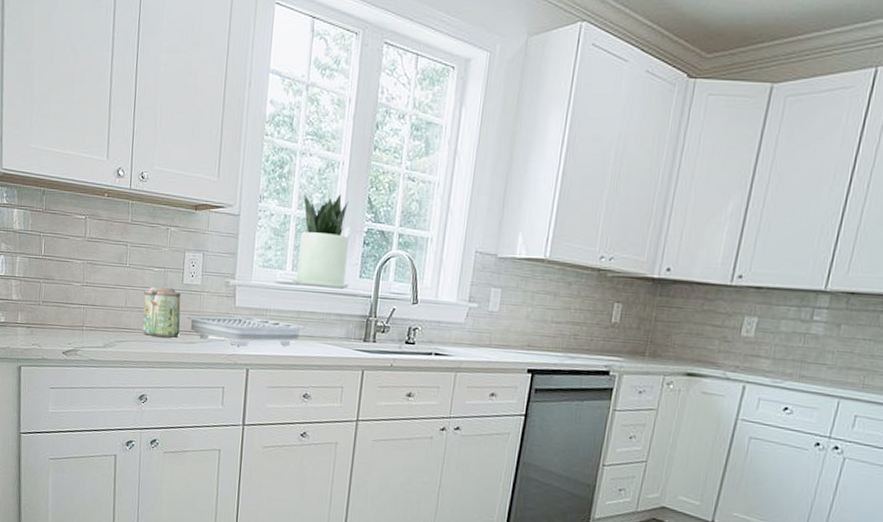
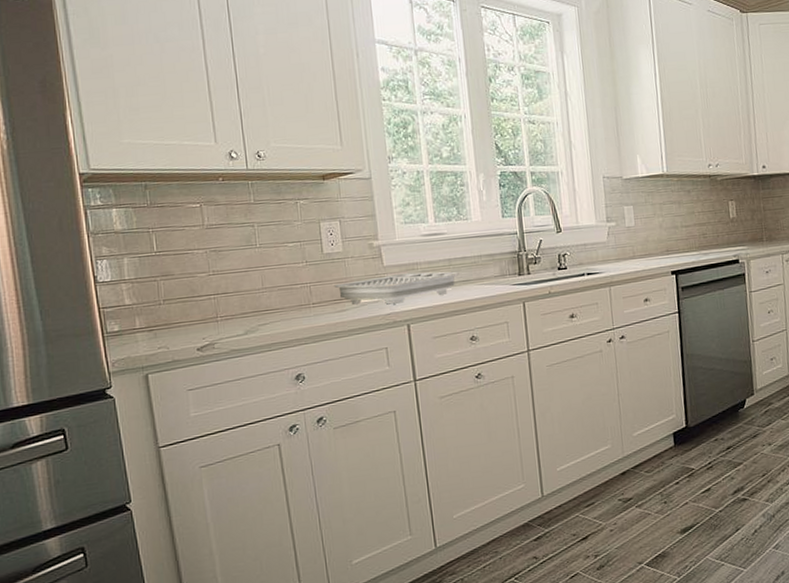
canister: present [142,286,181,338] -> none [281,260,329,313]
planter: present [291,194,350,289] -> none [432,144,494,235]

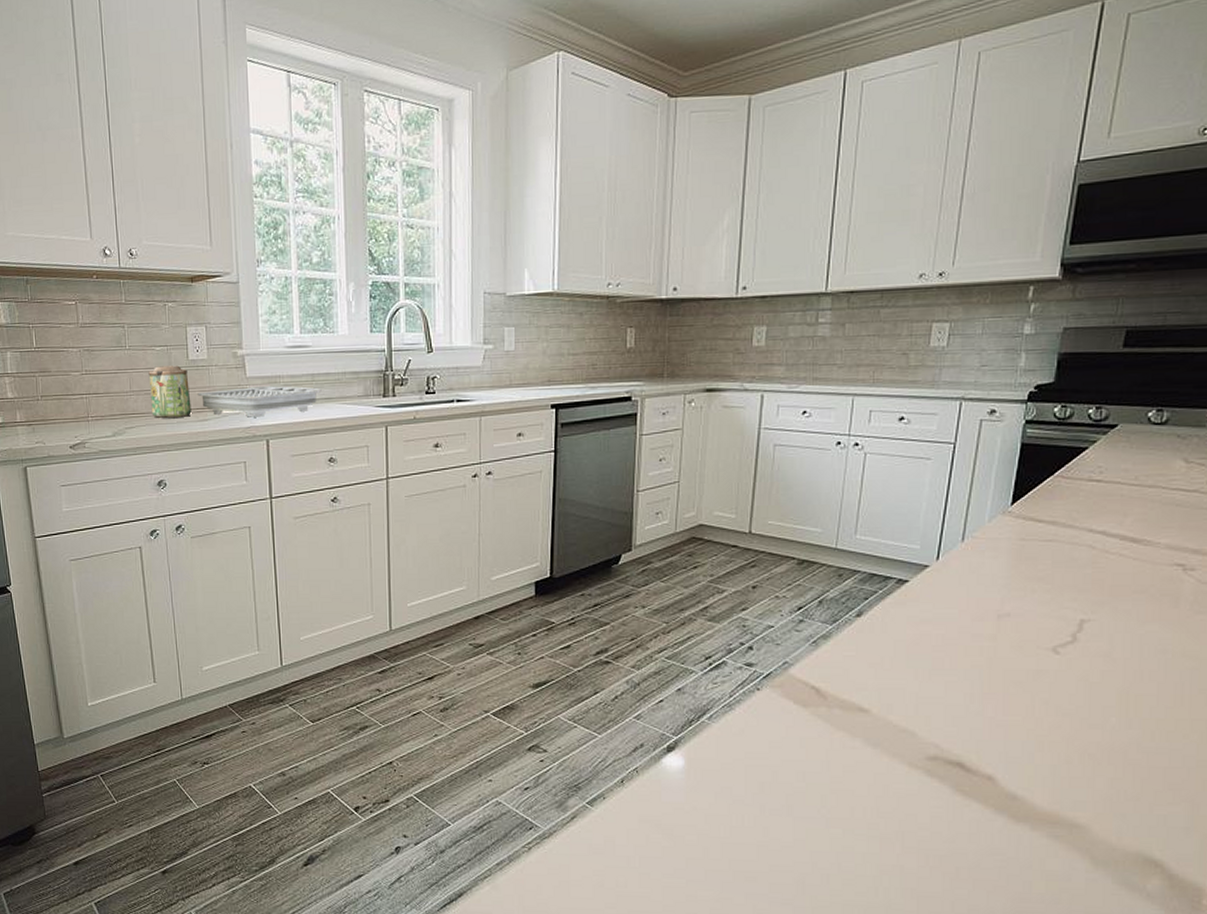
canister: none [281,260,329,313] -> present [148,365,192,418]

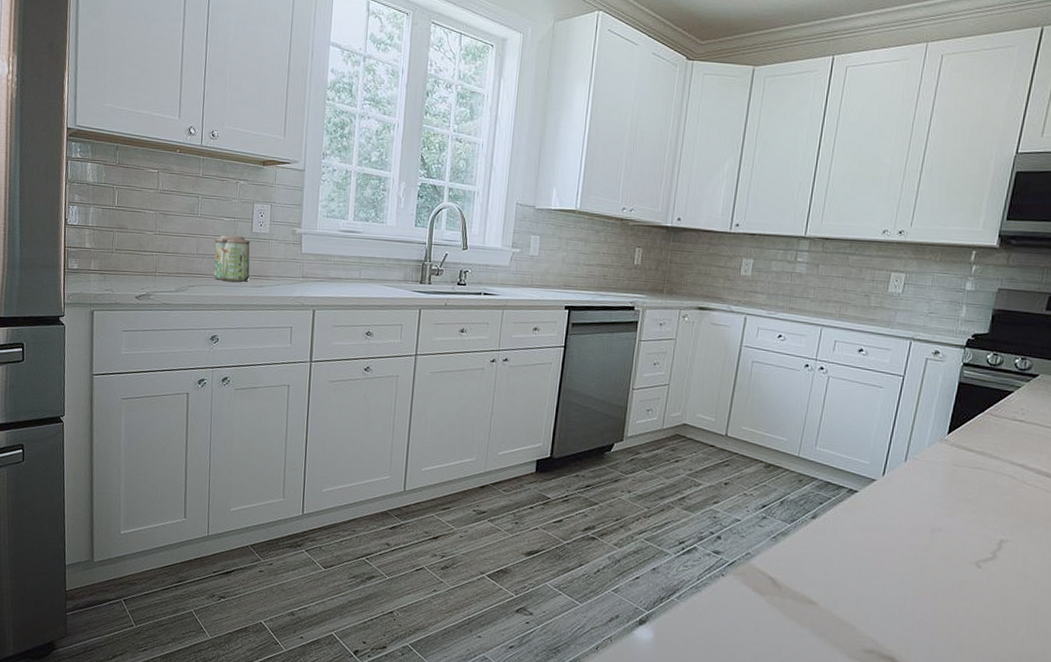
dish rack: present [197,386,322,417] -> none [256,261,367,289]

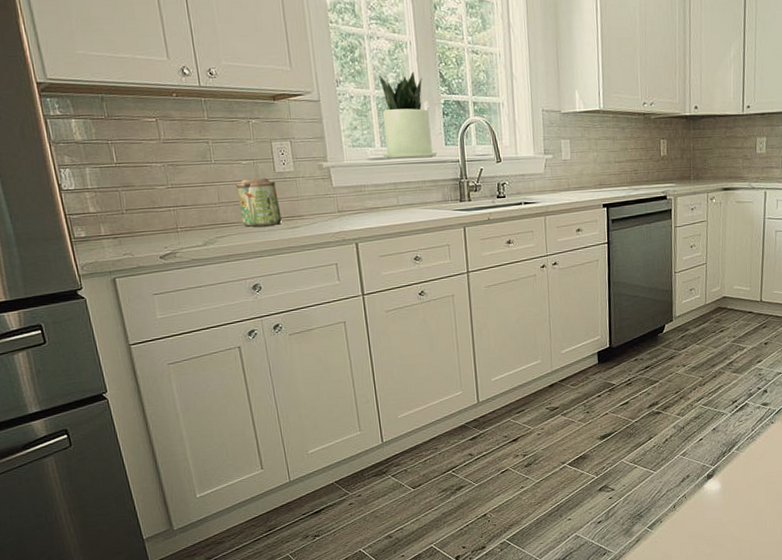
planter: none [353,152,406,237] -> present [378,71,438,160]

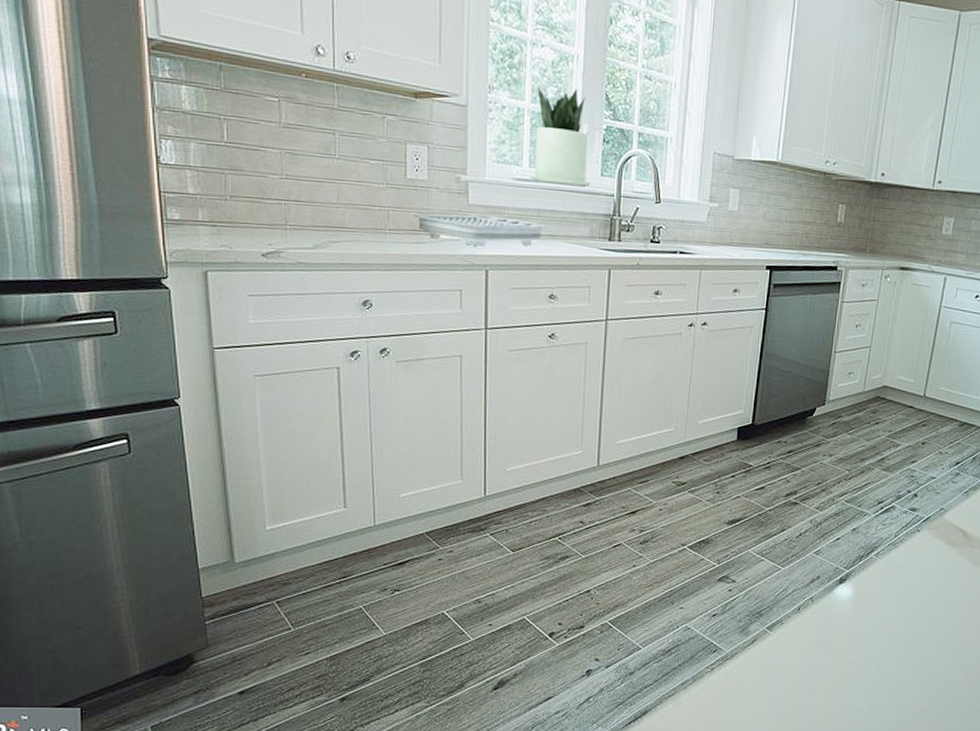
canister: present [236,178,282,227] -> none [360,180,406,237]
dish rack: none [286,194,404,224] -> present [414,213,547,246]

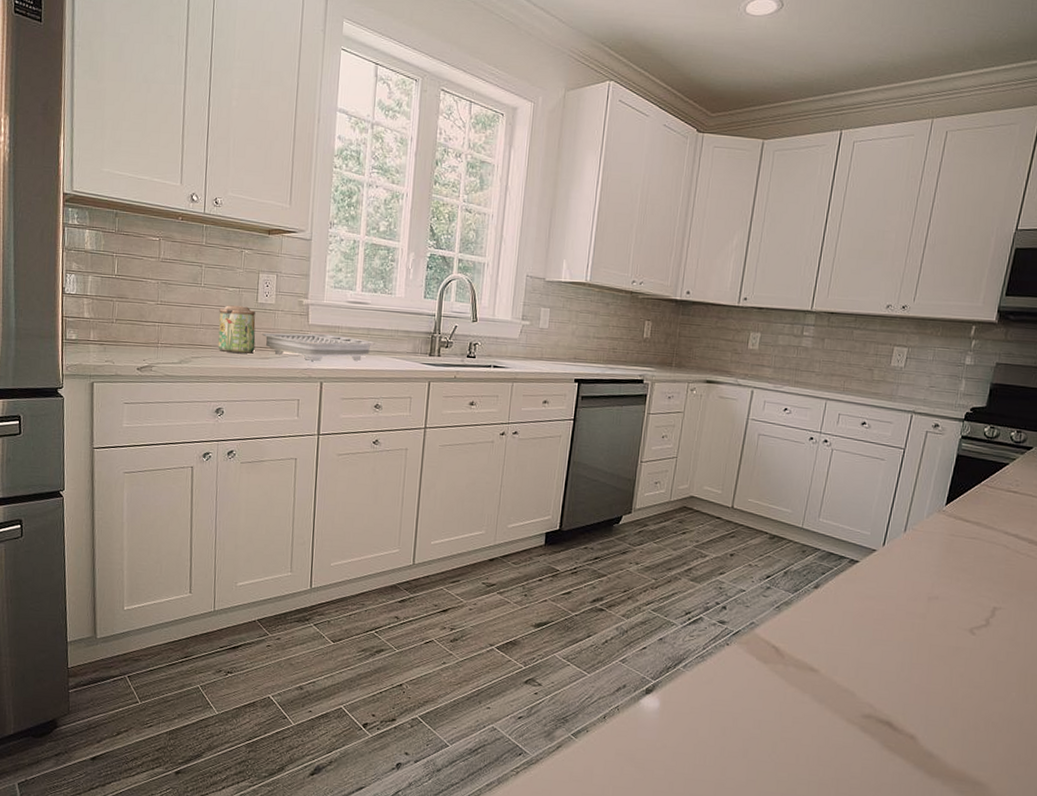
canister: none [360,180,406,237] -> present [218,305,256,354]
planter: present [529,88,591,187] -> none [361,222,415,308]

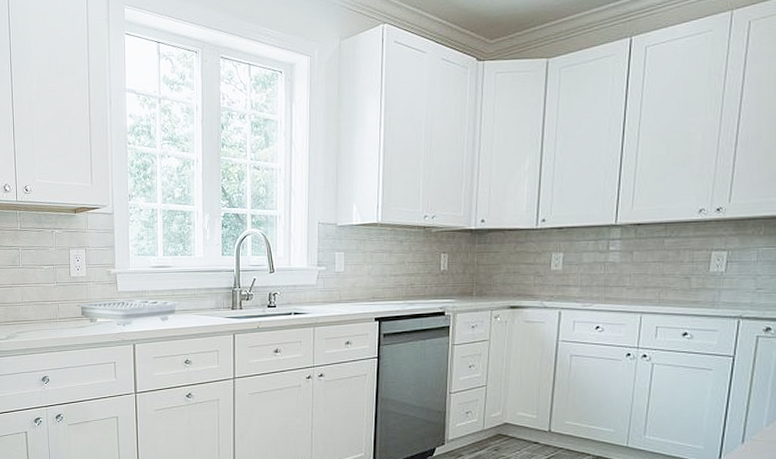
canister: present [218,305,256,354] -> none [37,281,72,325]

